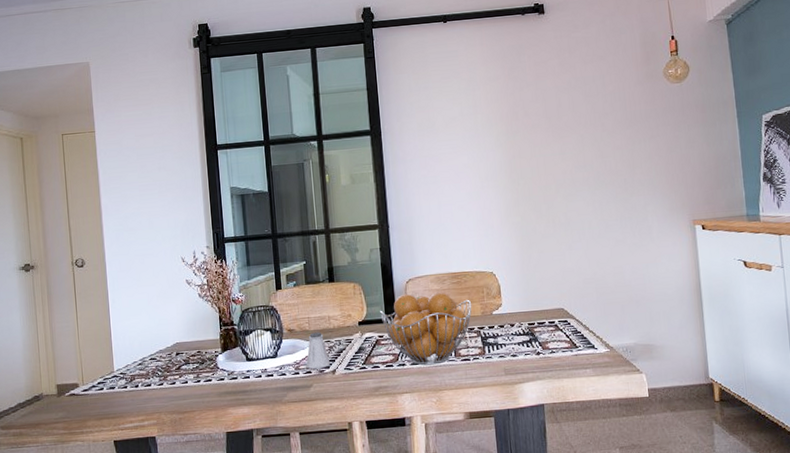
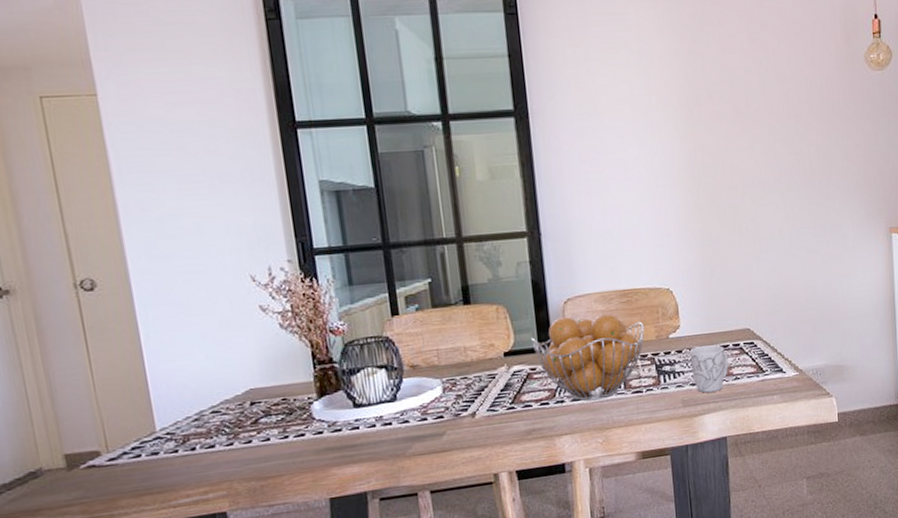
saltshaker: present [306,332,331,370] -> none [436,367,469,414]
mug: none [510,322,545,364] -> present [689,345,729,393]

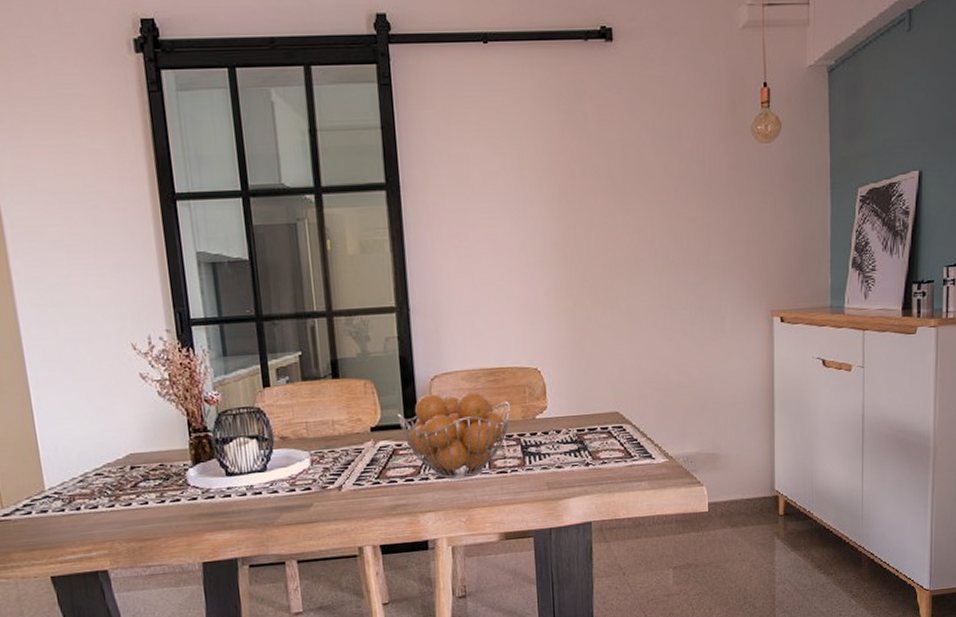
mug: present [689,345,729,393] -> none [556,427,596,476]

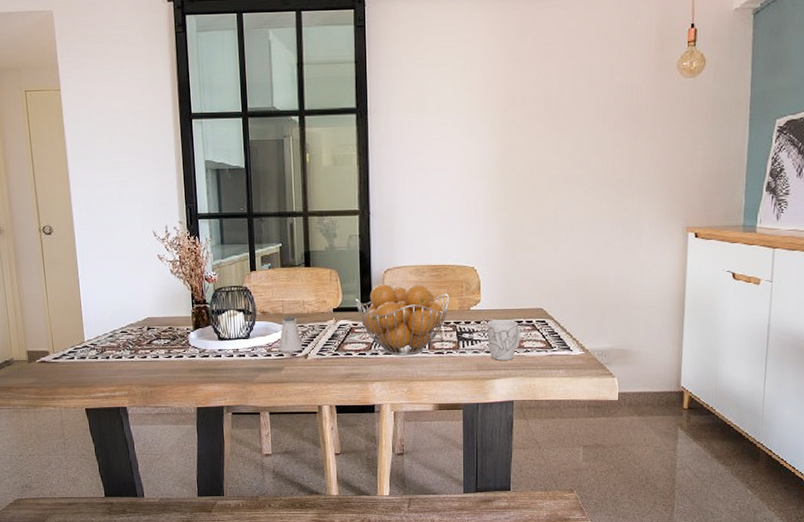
saltshaker: none [304,440,336,486] -> present [278,316,303,353]
mug: none [556,427,596,476] -> present [487,320,521,360]

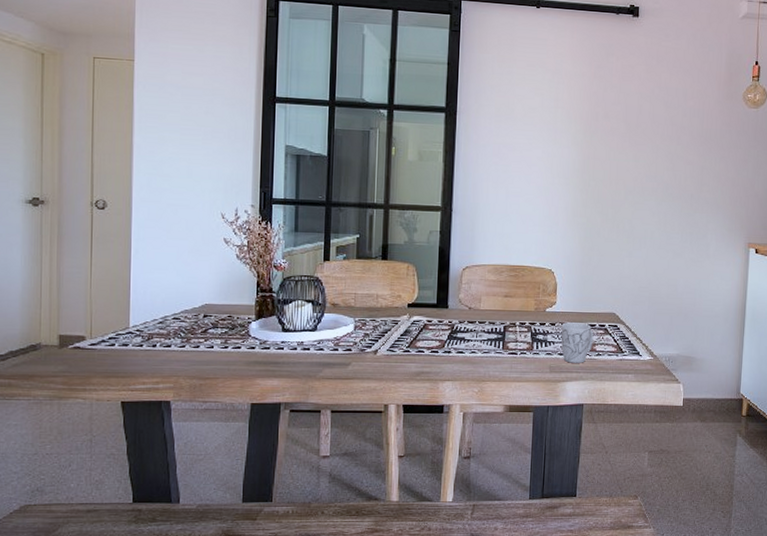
saltshaker: present [278,316,303,353] -> none [346,309,373,348]
fruit basket: present [356,283,450,356] -> none [432,280,526,355]

